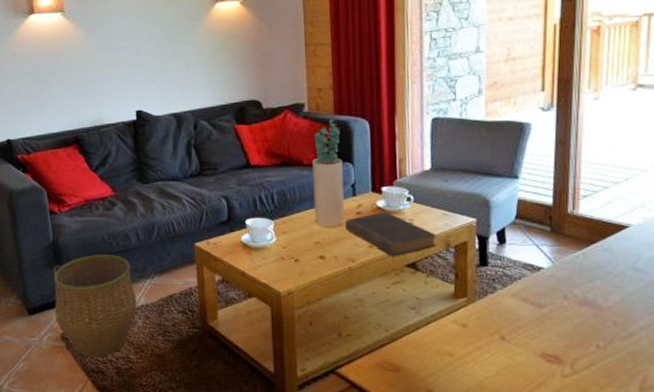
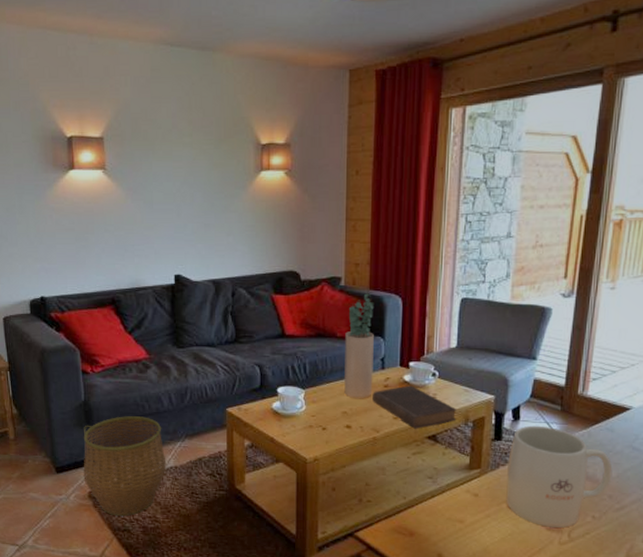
mug: none [496,248,615,359] -> present [506,425,613,528]

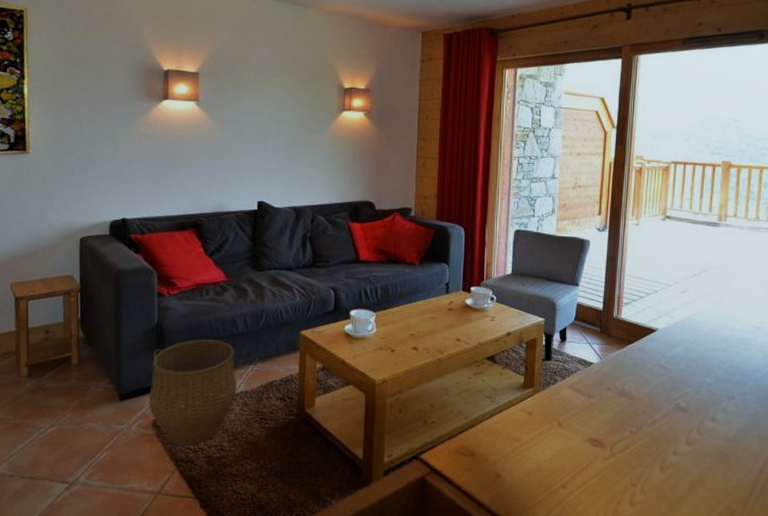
vase: present [344,288,375,399] -> none [412,219,441,322]
book: present [372,385,457,429] -> none [438,309,513,350]
mug: present [506,425,613,528] -> none [556,346,645,443]

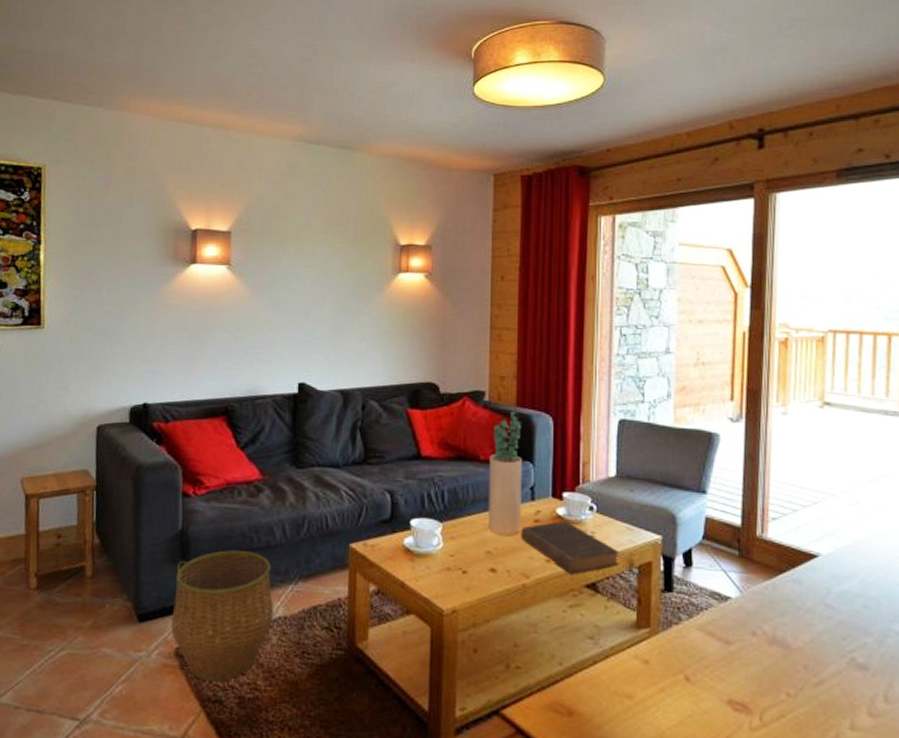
vase: none [412,219,441,322] -> present [488,405,522,537]
book: none [438,309,513,350] -> present [521,520,619,575]

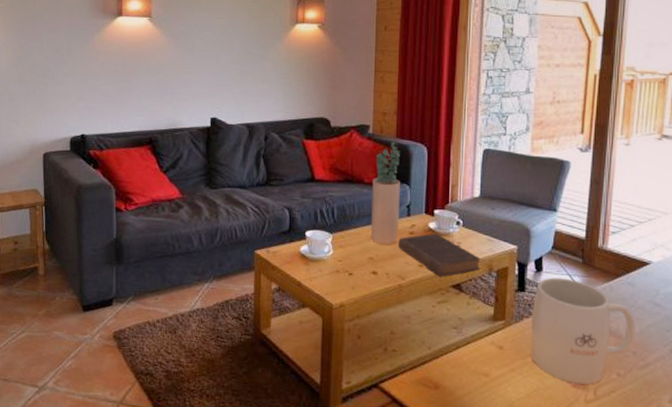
basket: present [171,550,274,682] -> none [110,255,193,359]
mug: none [682,574,805,708] -> present [531,277,635,385]

